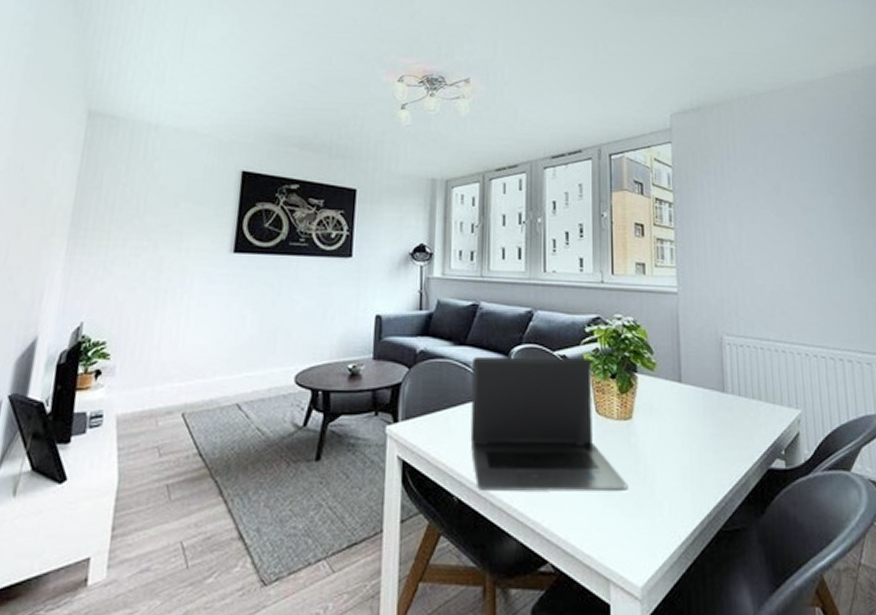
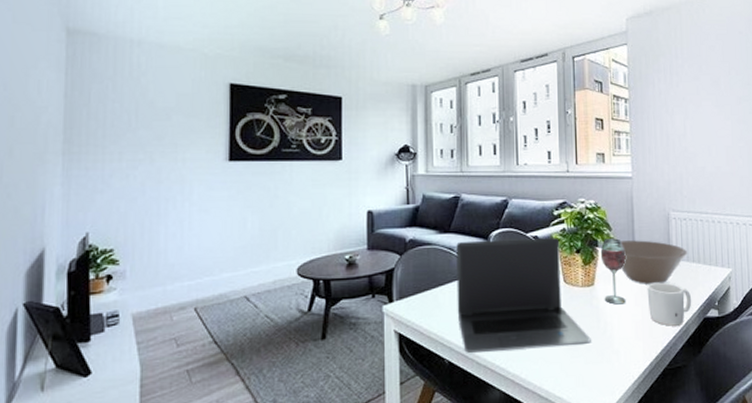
wineglass: none [639,363,670,445] -> present [600,238,626,305]
bowl: none [663,367,746,422] -> present [620,240,688,284]
mug: none [696,420,752,477] -> present [647,282,692,326]

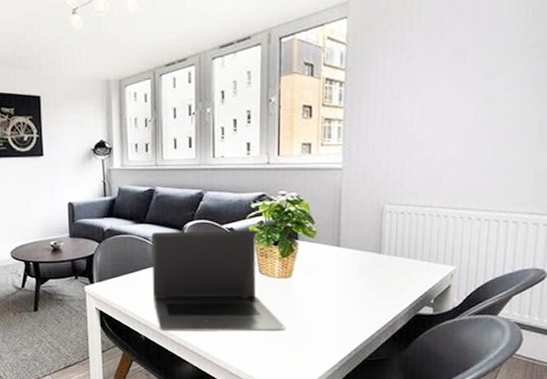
wineglass: present [600,238,626,305] -> none [300,232,329,297]
bowl: present [620,240,688,284] -> none [322,234,402,278]
mug: present [647,282,692,326] -> none [350,277,403,320]

